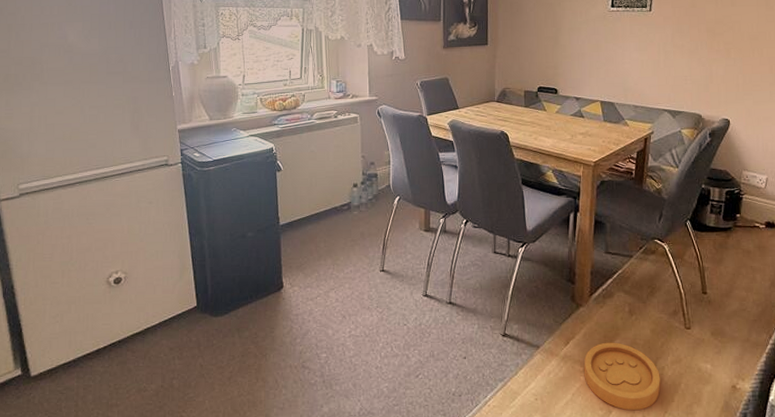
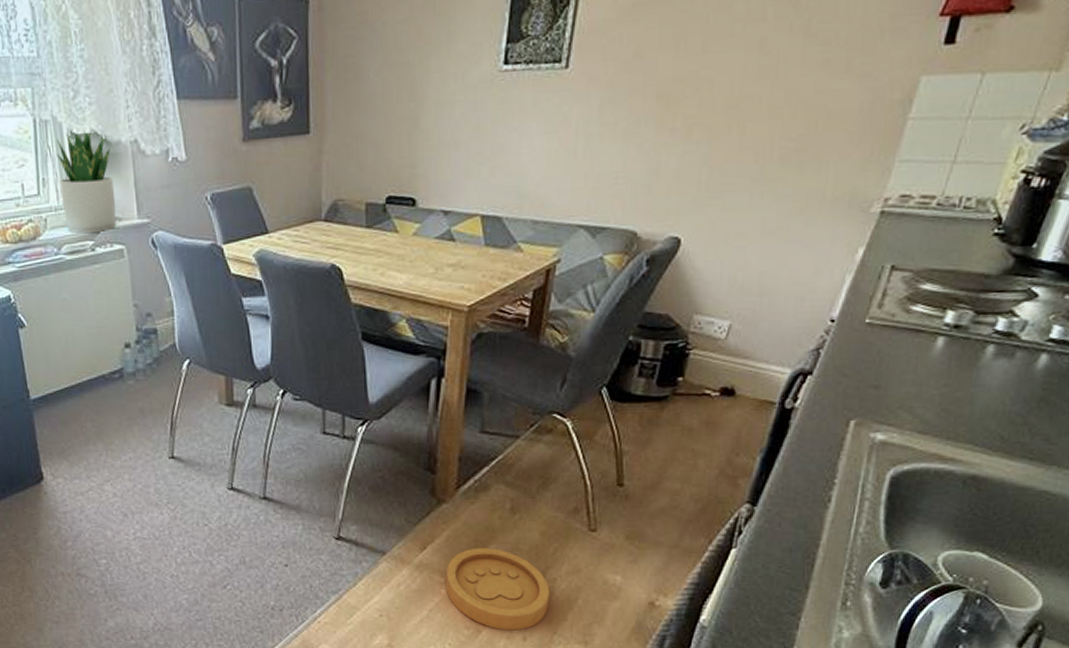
planter: none [316,38,355,106] -> present [57,132,117,234]

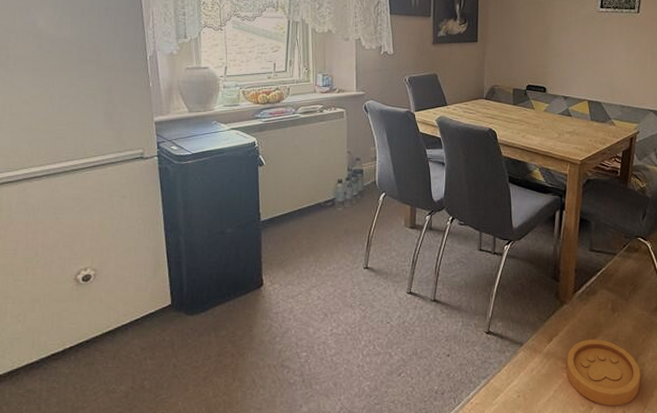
planter: present [57,132,117,234] -> none [302,31,341,100]

